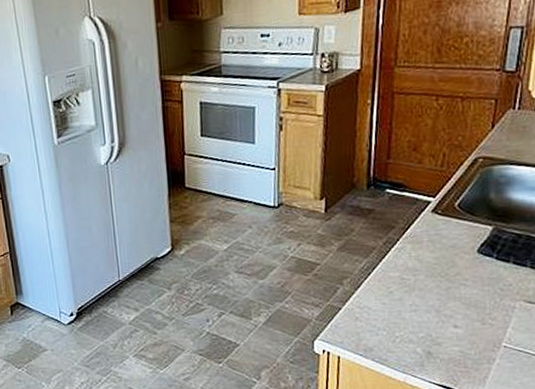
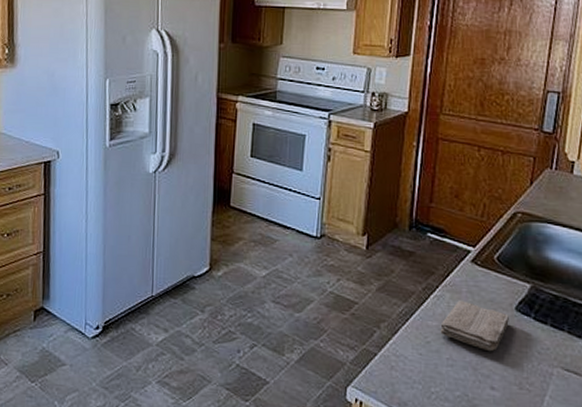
washcloth: none [402,249,471,293] -> present [440,300,509,351]

